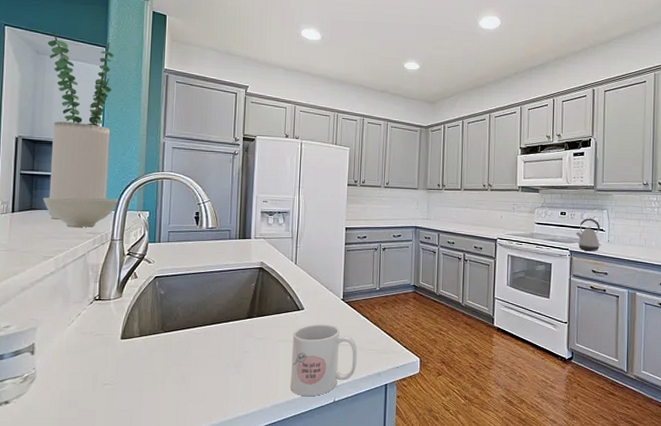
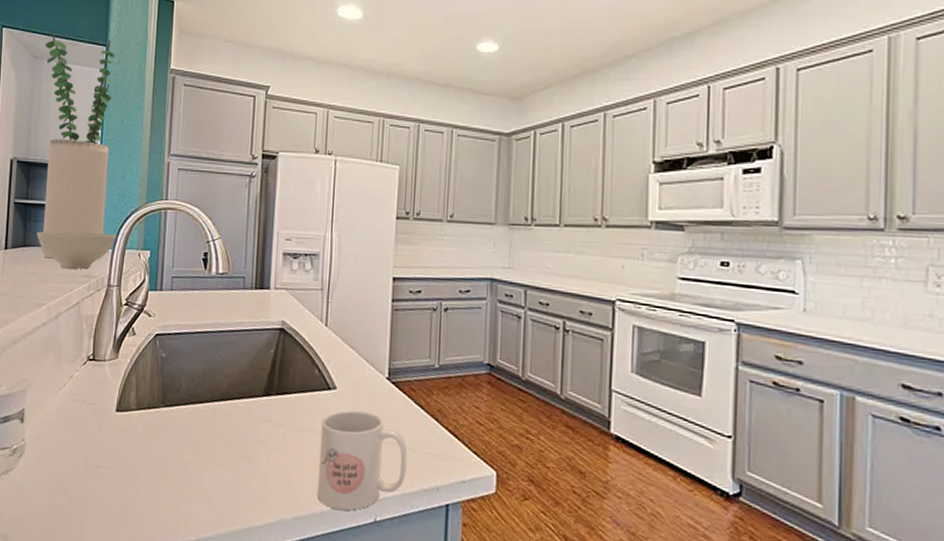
kettle: present [576,218,602,252] -> none [746,272,792,326]

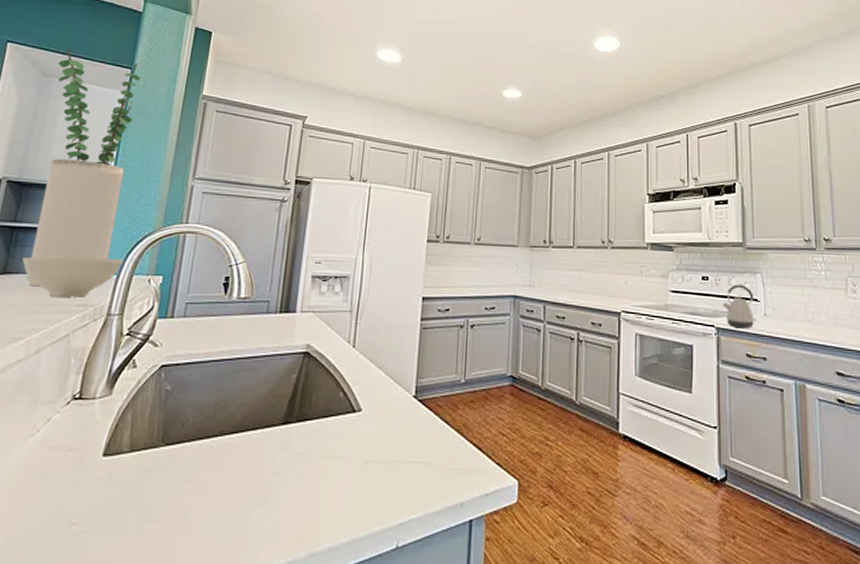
mug: present [317,410,408,511] -> none [336,432,432,541]
kettle: none [746,272,792,326] -> present [722,284,757,329]

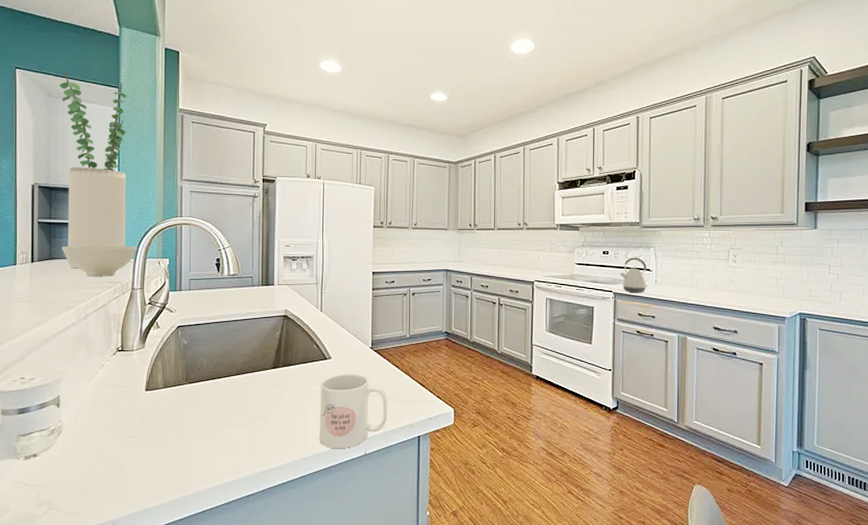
mug: none [336,432,432,541] -> present [319,374,388,449]

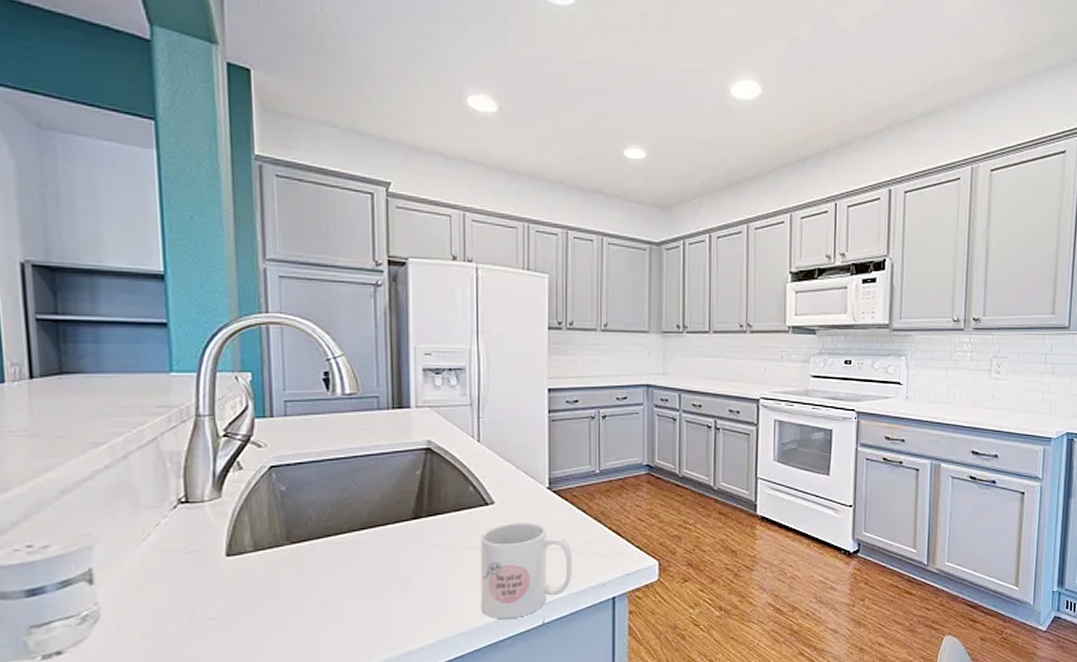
vase: present [59,72,127,269] -> none [55,90,183,387]
bowl: present [62,245,138,276] -> none [78,353,201,398]
kettle: present [620,257,648,293] -> none [864,368,898,412]

